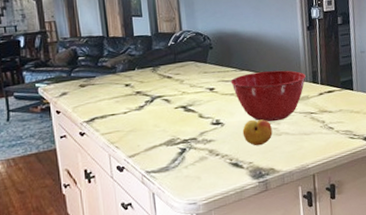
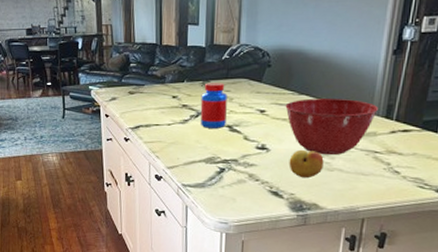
jar: none [153,67,181,112] -> present [200,83,227,128]

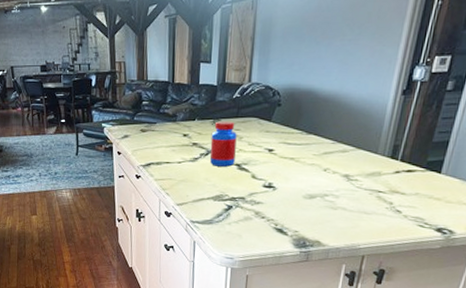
mixing bowl: present [285,98,378,156] -> none [293,138,384,195]
fruit: present [289,149,324,179] -> none [294,188,329,217]

